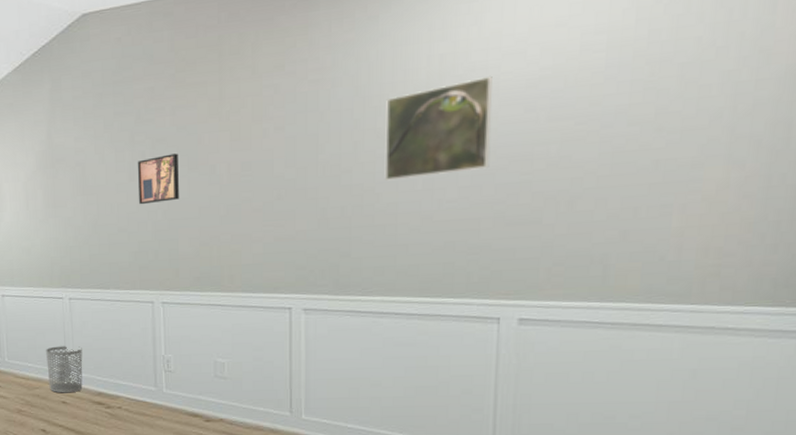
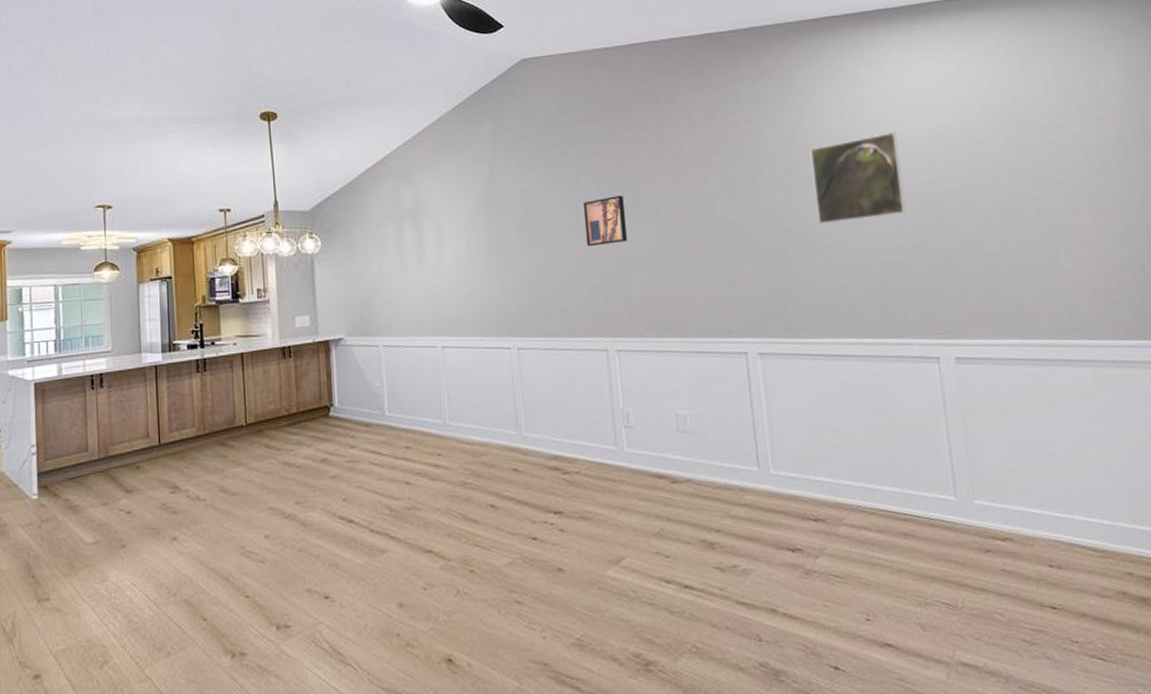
waste bin: present [46,346,83,393] -> none [493,403,536,459]

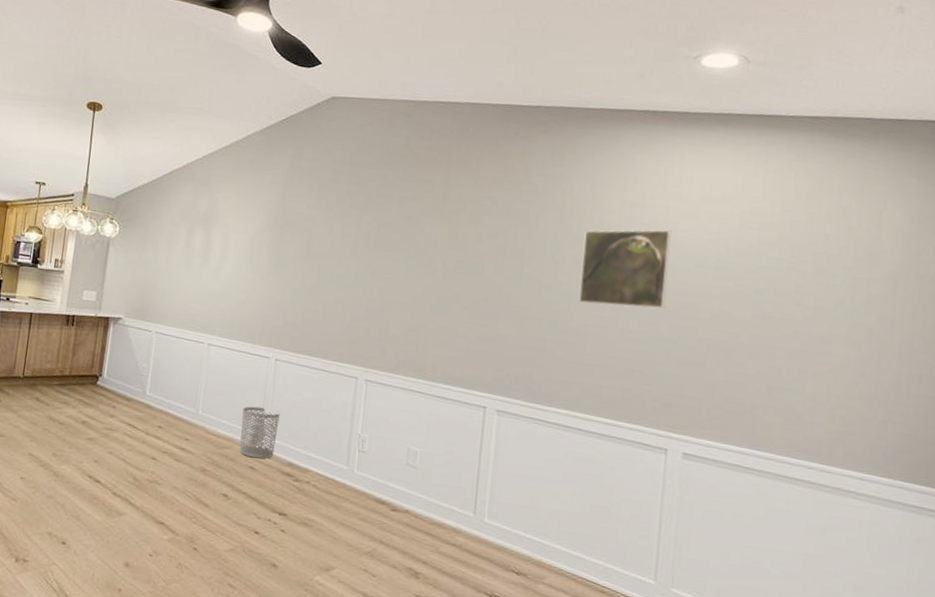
waste bin: none [493,403,536,459] -> present [239,406,280,459]
wall art: present [582,195,627,247] -> none [358,238,400,283]

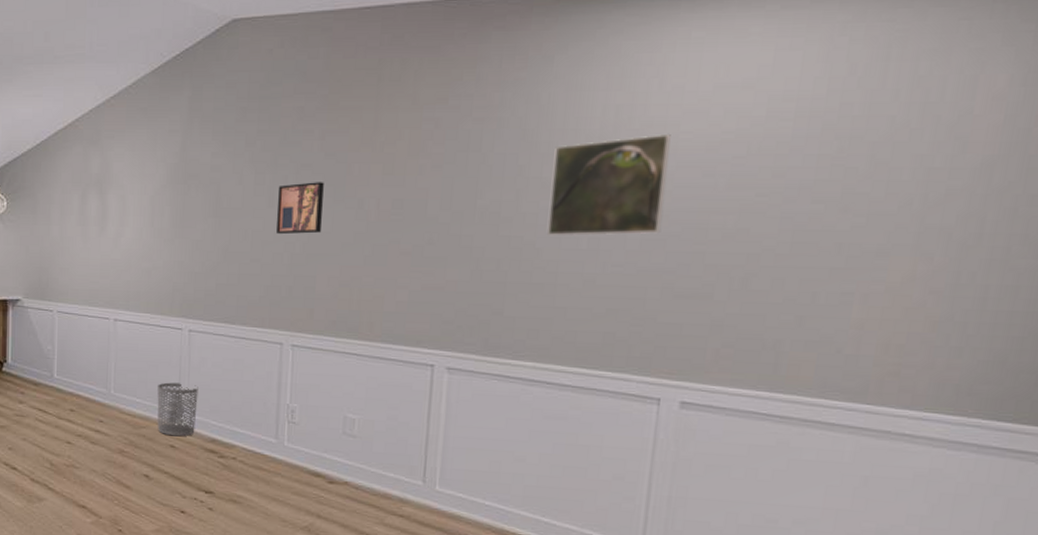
wall art: none [358,238,400,283] -> present [276,182,324,235]

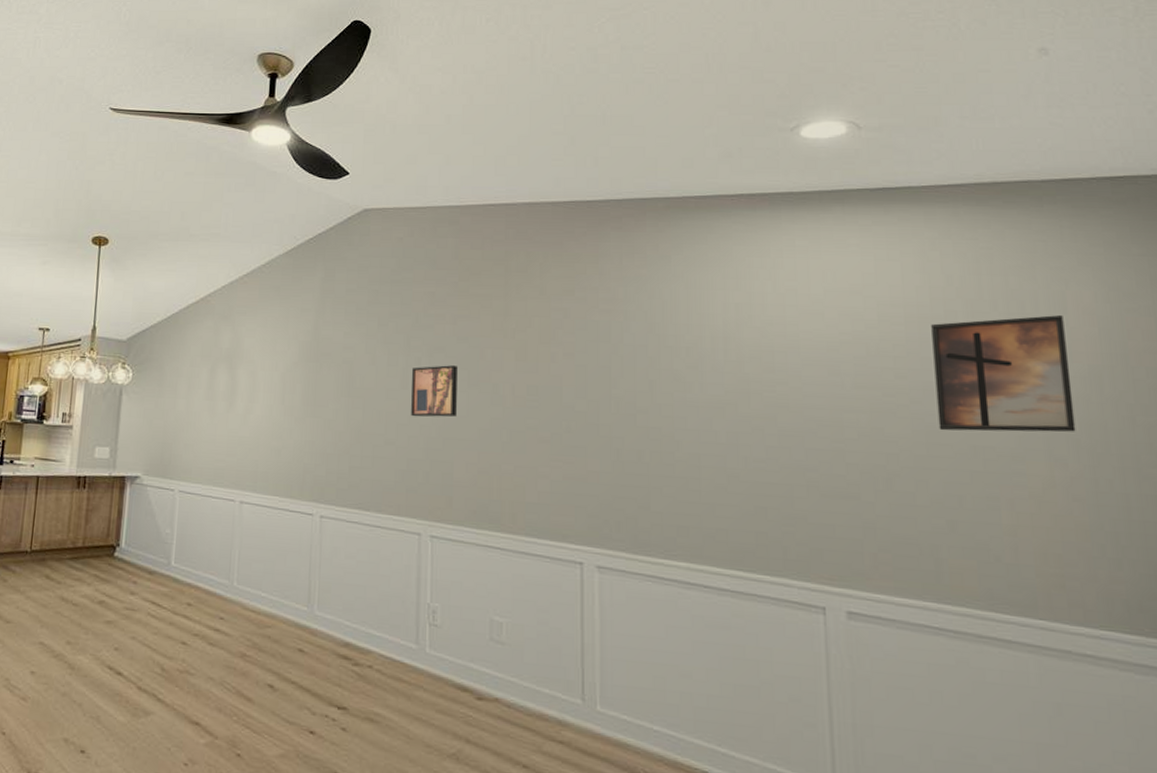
waste bin: present [157,382,198,437] -> none [284,574,330,639]
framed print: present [547,135,671,236] -> none [682,333,797,431]
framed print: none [807,103,969,229] -> present [931,315,1076,433]

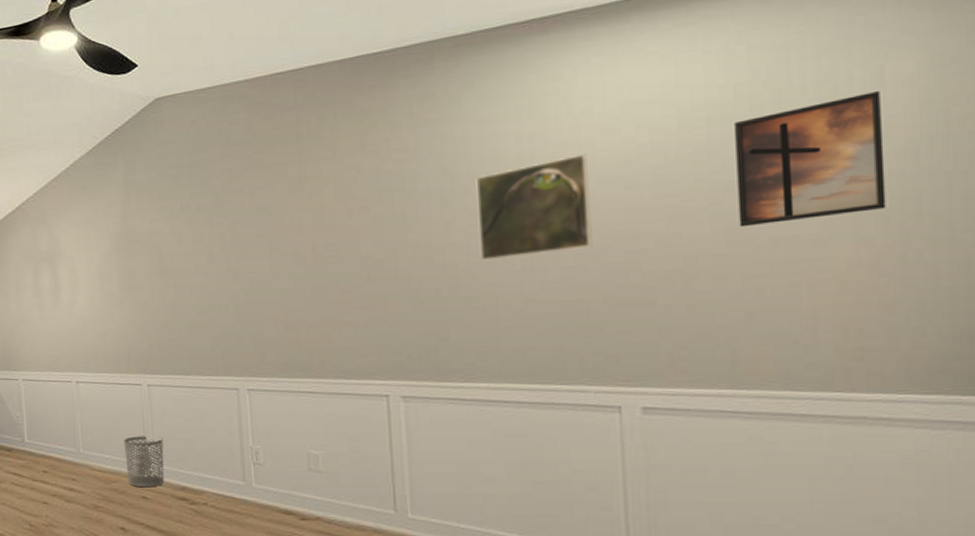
waste bin: none [284,574,330,639] -> present [124,436,164,488]
wall art: present [411,365,458,417] -> none [216,234,262,287]
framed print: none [682,333,797,431] -> present [476,154,593,261]

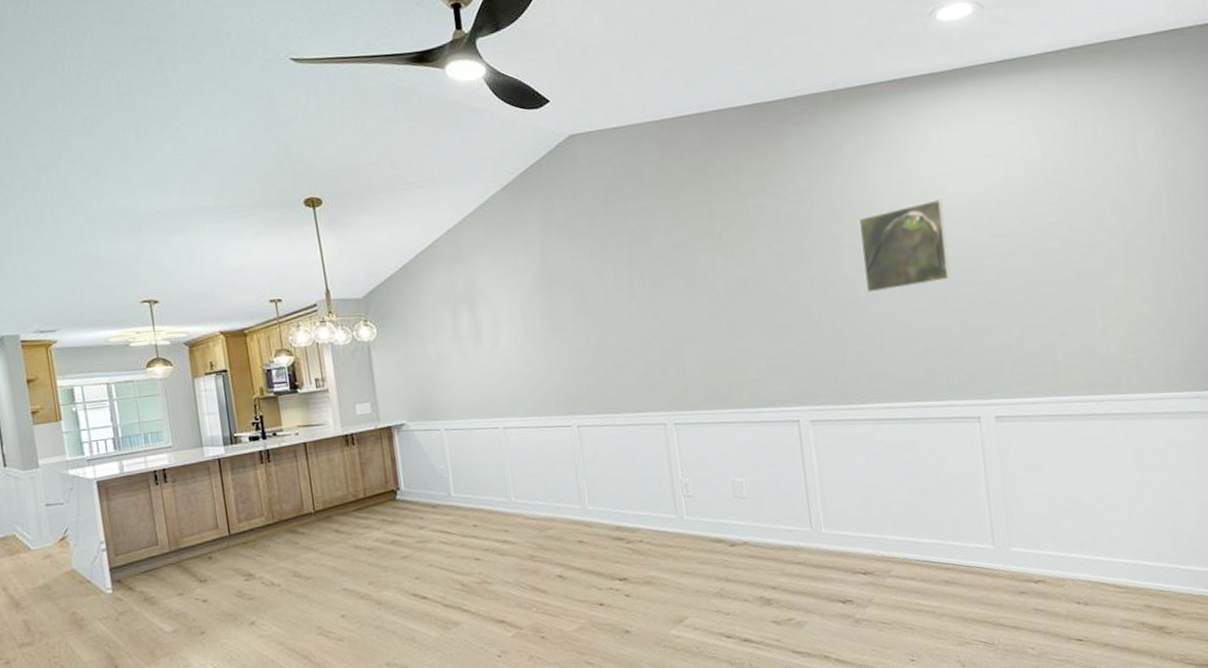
waste bin: present [124,436,164,488] -> none [556,477,600,532]
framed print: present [735,91,886,228] -> none [1043,154,1145,262]

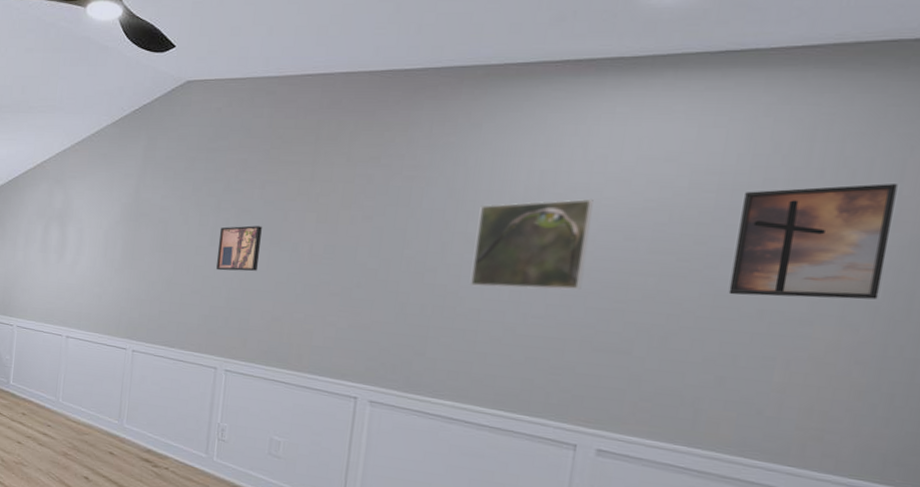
wall art: none [636,271,681,324] -> present [216,225,262,272]
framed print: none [1043,154,1145,262] -> present [728,183,898,300]

